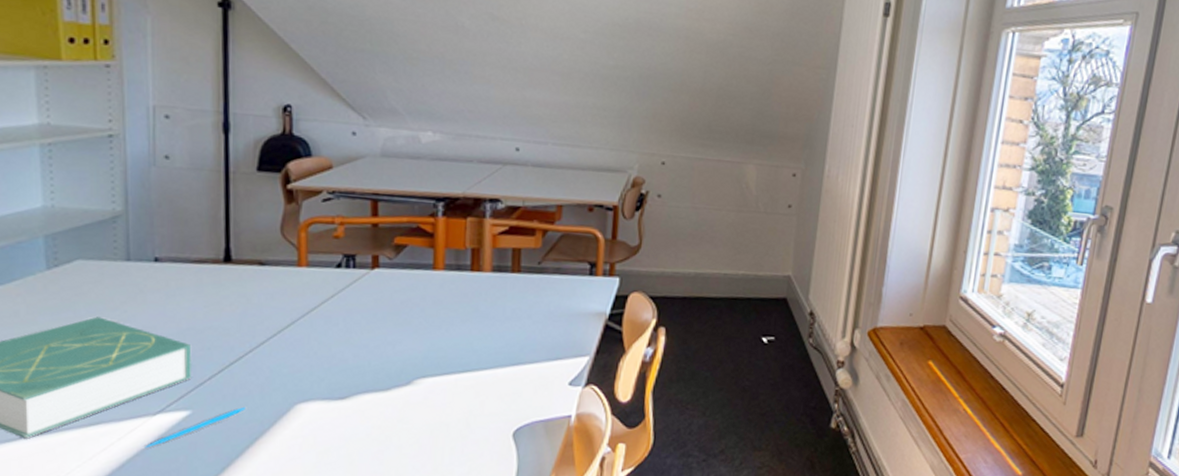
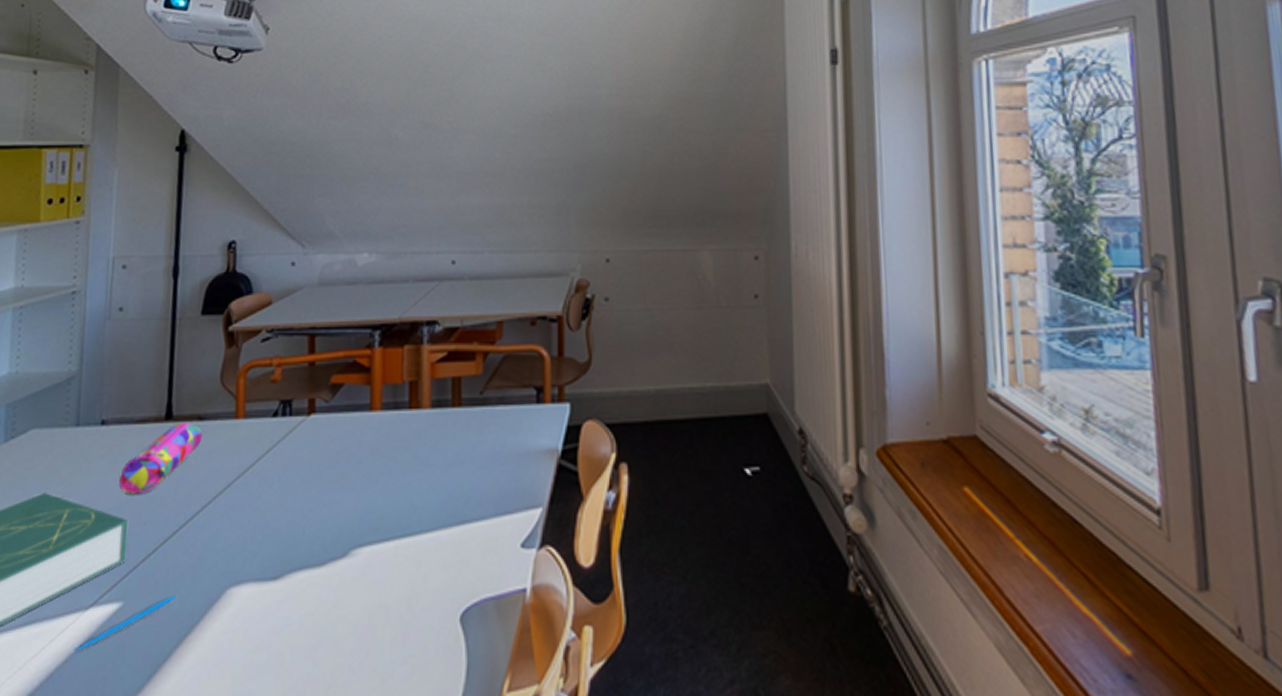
pencil case: none [179,266,265,324] -> present [119,423,203,495]

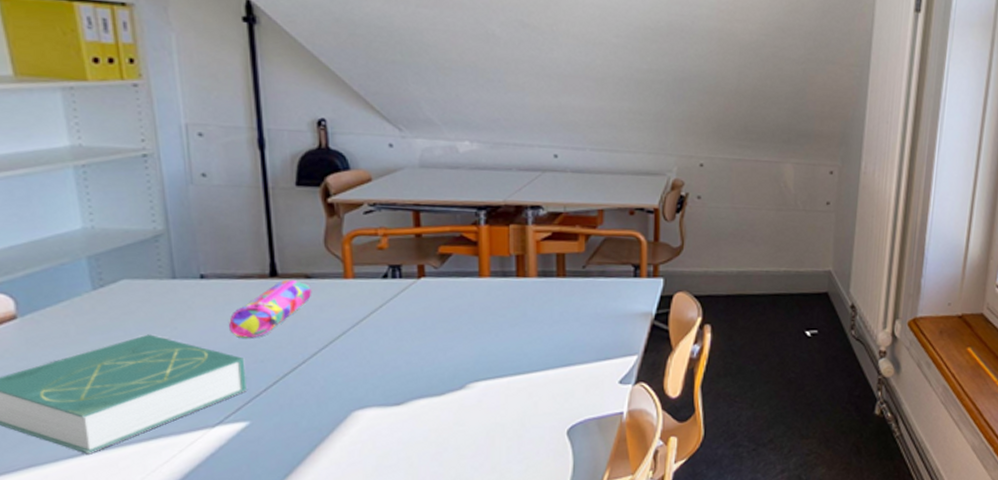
pen: present [73,594,178,653] -> none [205,415,305,459]

